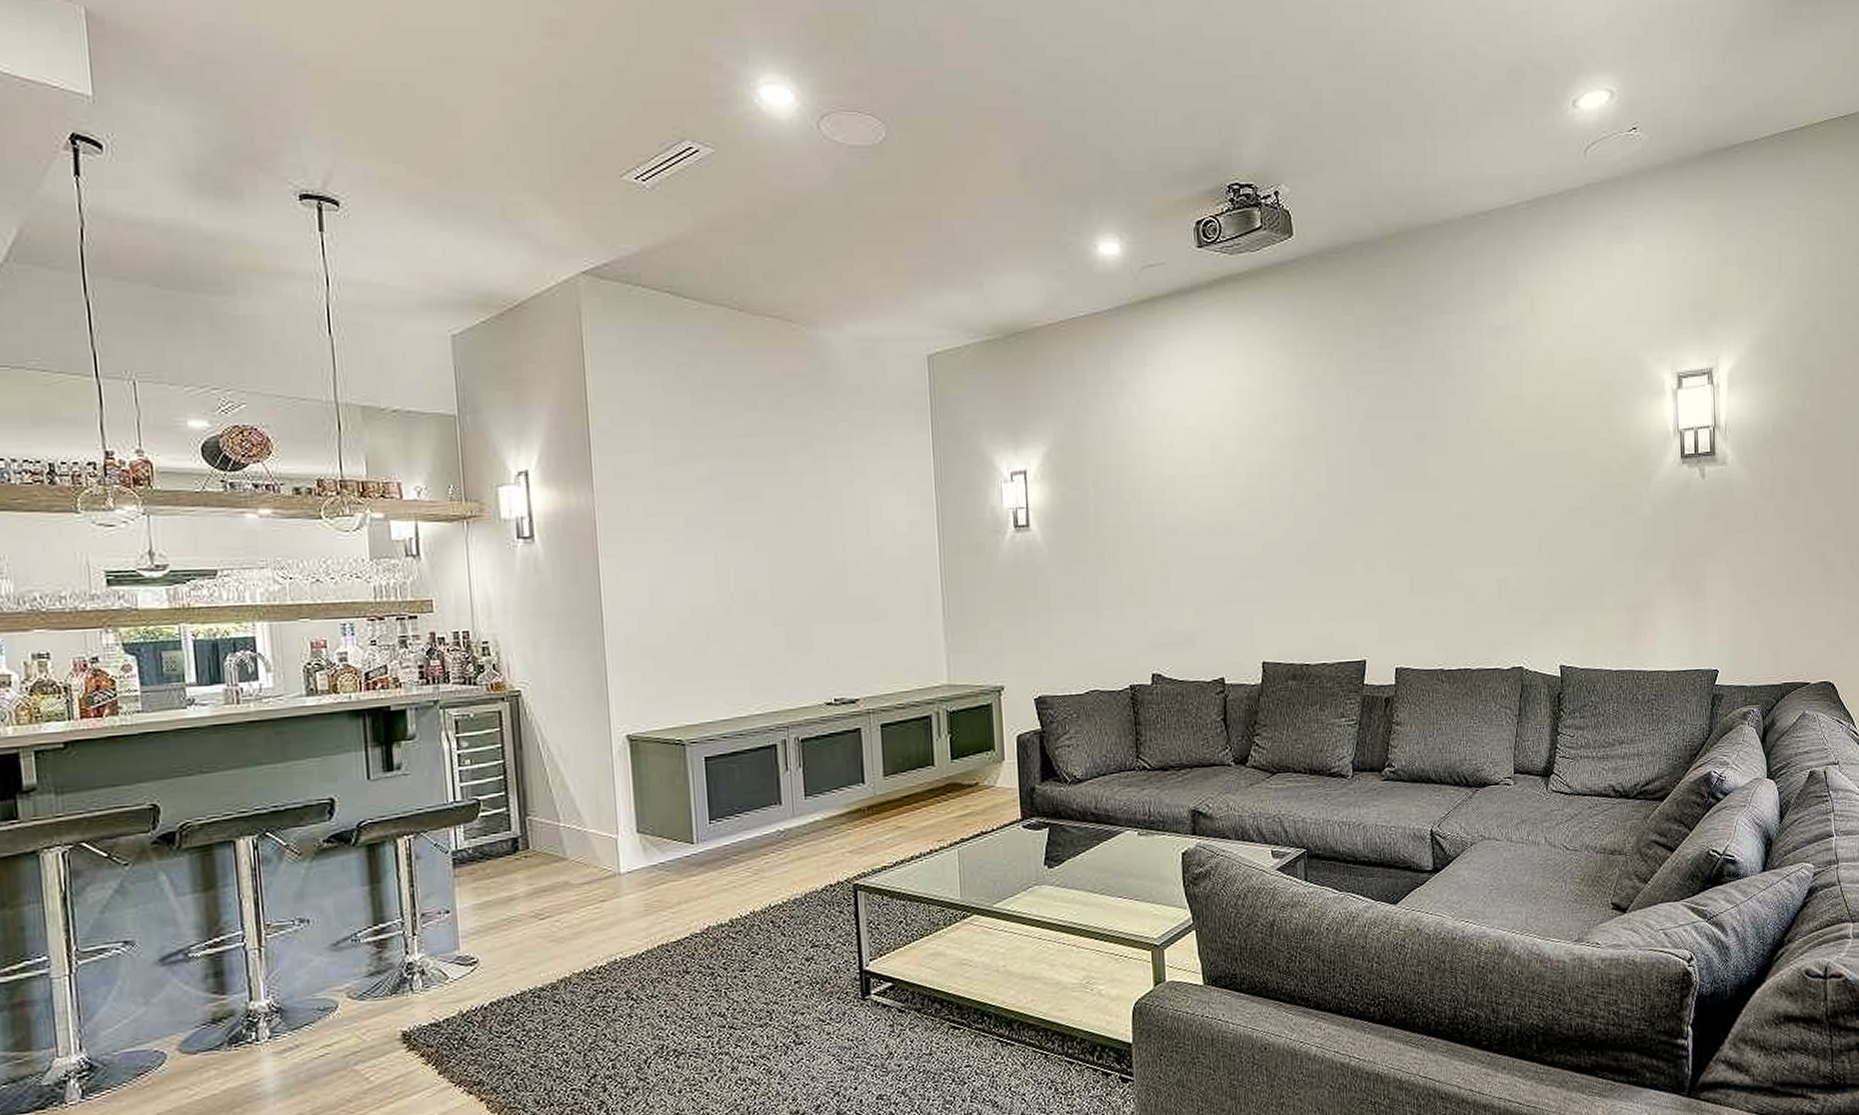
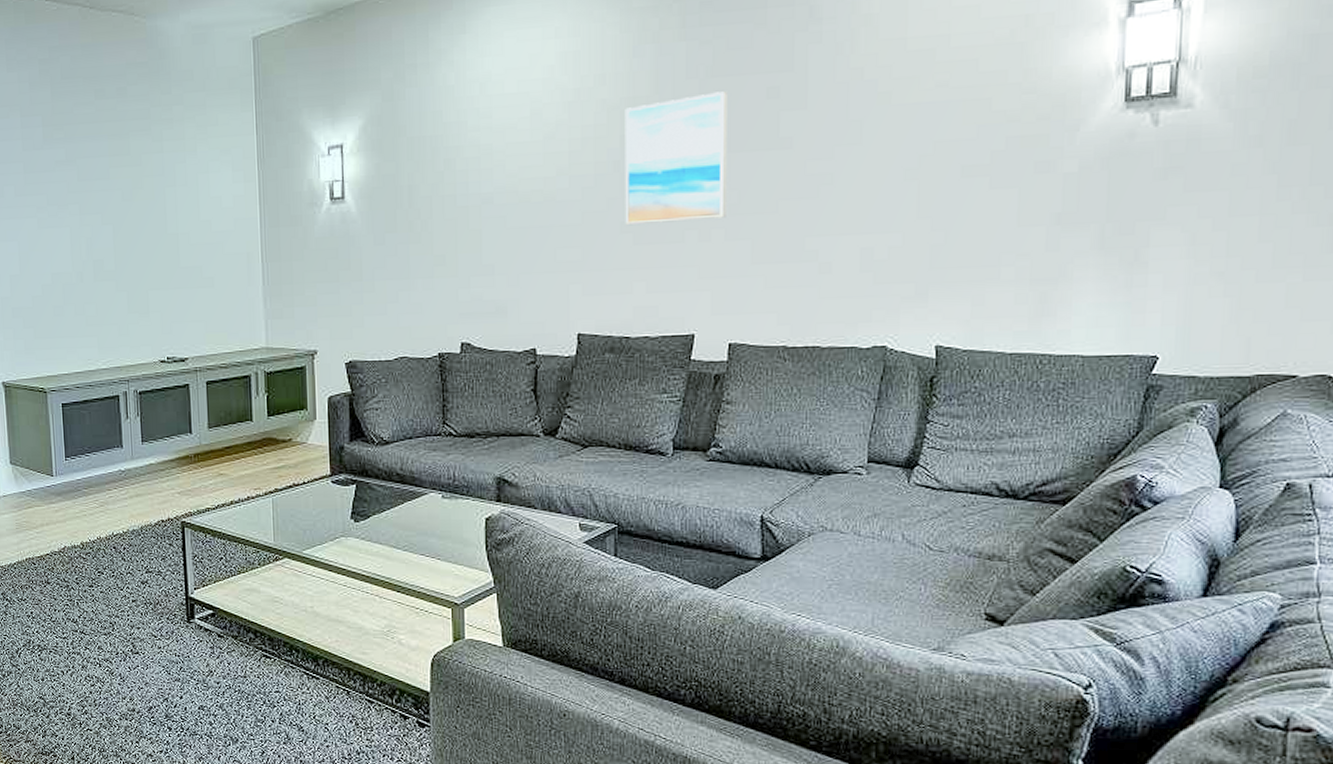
wall art: none [1296,434,1388,557] -> present [625,91,727,226]

